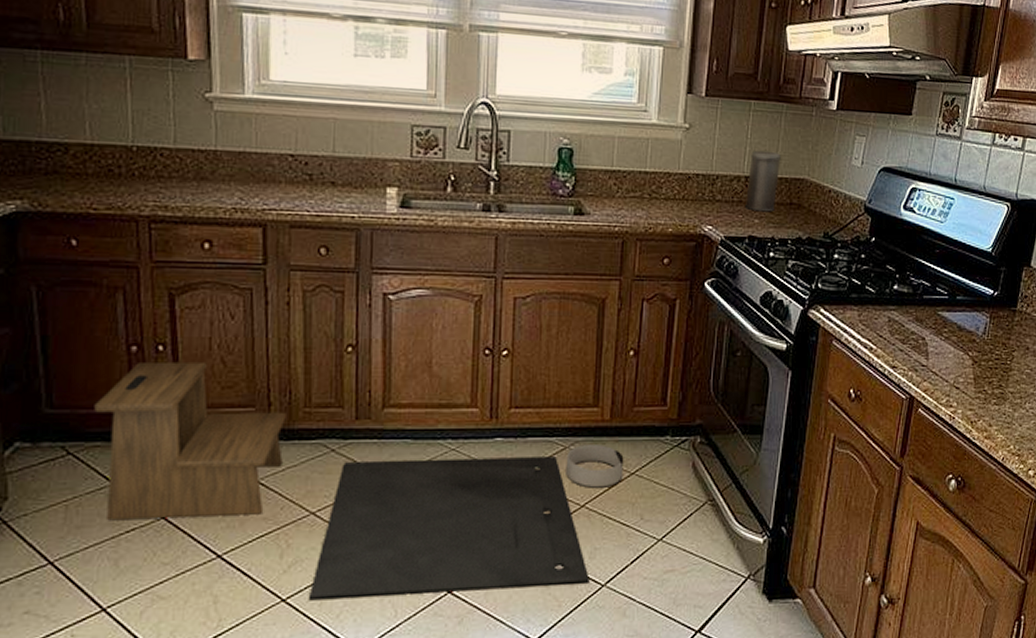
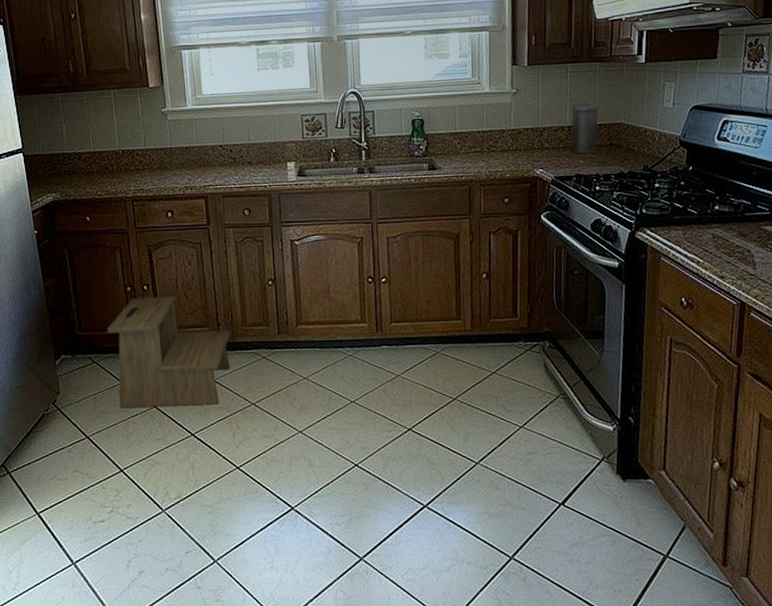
door mat: present [309,457,590,601] -> none [255,360,466,469]
pet bowl: present [566,443,624,488] -> none [438,349,486,385]

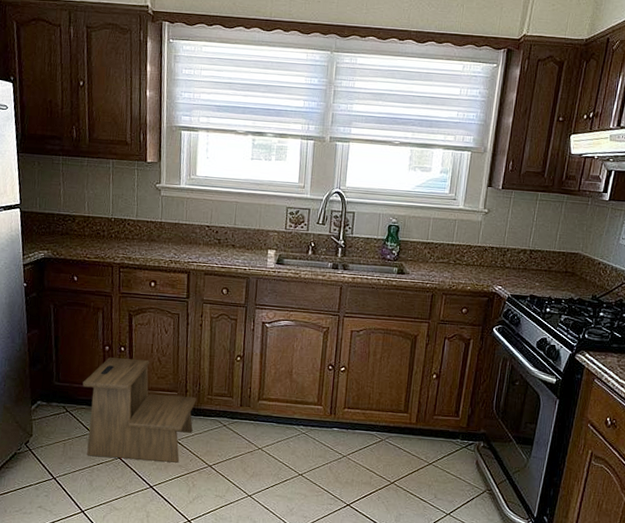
canister: present [569,103,599,154] -> none [528,230,560,278]

